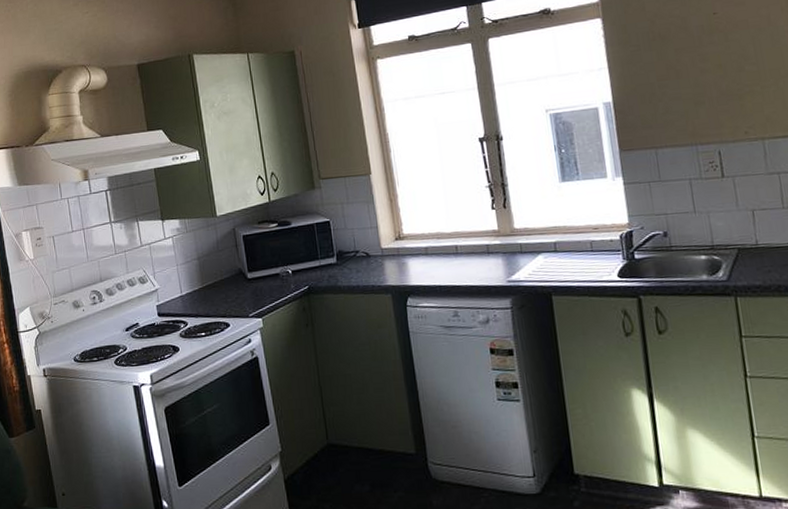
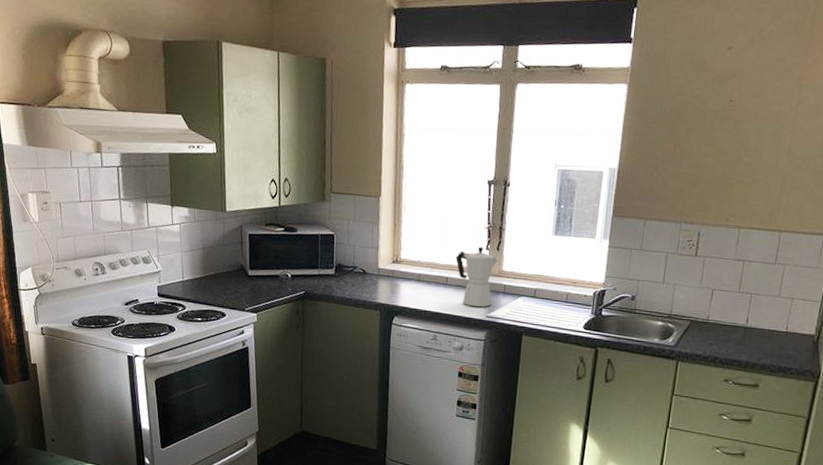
moka pot: none [461,207,511,273] -> present [455,246,499,308]

